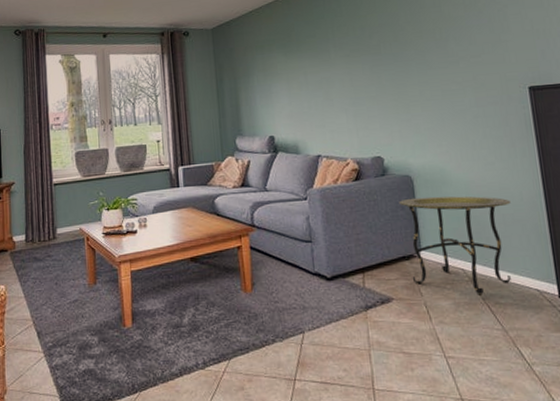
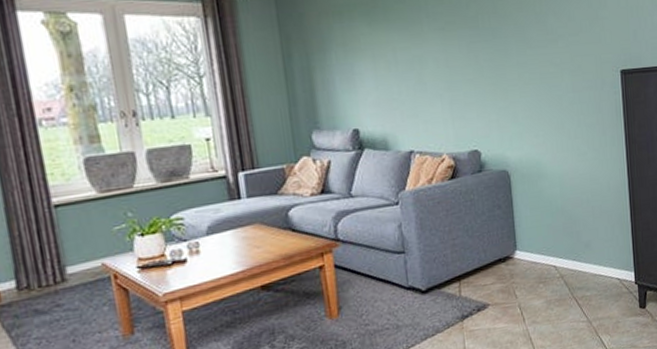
side table: present [399,196,511,297] -> none [496,189,600,292]

